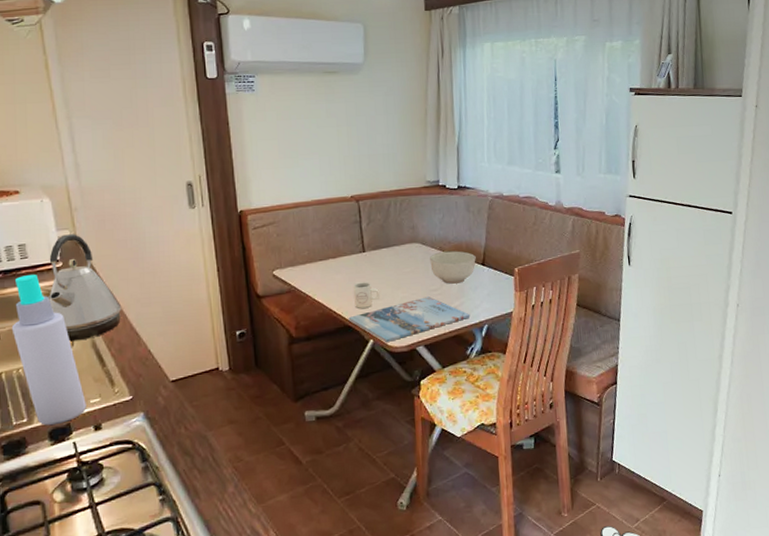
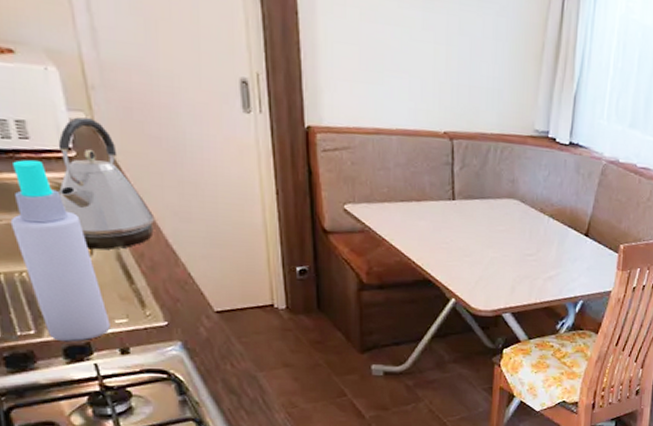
magazine: present [348,296,471,342] -> none [429,261,566,304]
mug: present [353,282,381,308] -> none [437,233,468,263]
bowl: present [430,250,476,284] -> none [528,214,580,252]

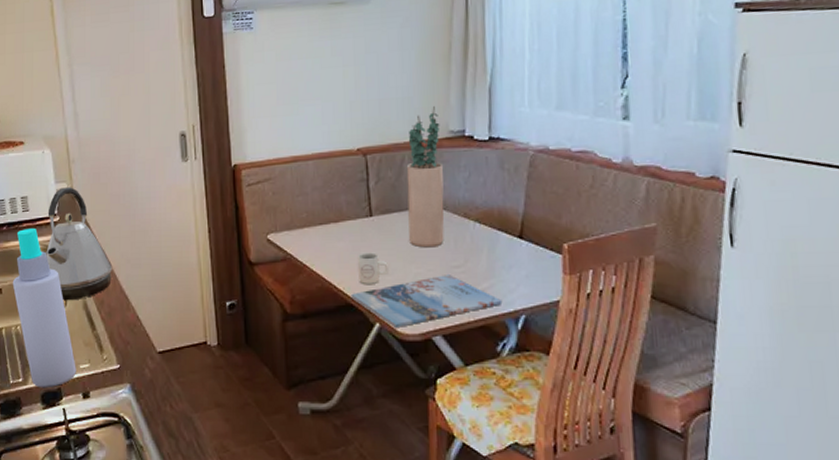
magazine: none [429,261,566,304] -> present [351,274,503,327]
mug: none [437,233,468,263] -> present [357,252,390,284]
vase: none [489,103,527,236] -> present [406,106,445,248]

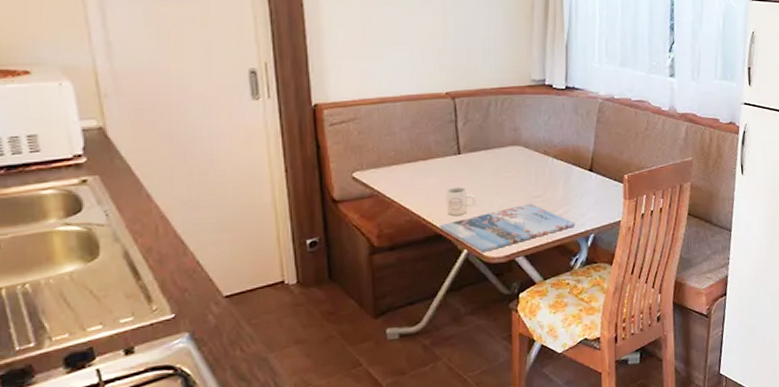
spray bottle: present [12,227,76,388] -> none [15,170,115,351]
kettle: present [46,187,113,301] -> none [67,124,164,251]
vase: present [406,106,445,248] -> none [492,57,527,181]

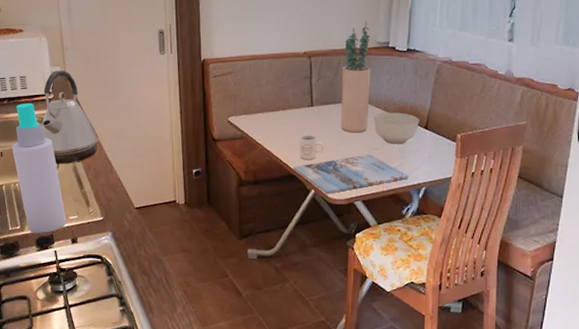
spray bottle: none [15,170,115,351] -> present [12,102,66,235]
kettle: none [67,124,164,251] -> present [41,70,99,164]
vase: none [492,57,527,181] -> present [341,22,371,133]
bowl: none [533,155,583,190] -> present [374,112,419,144]

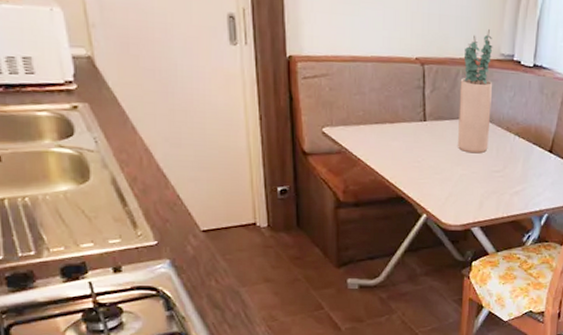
spray bottle: present [12,102,66,235] -> none [15,92,104,262]
kettle: present [41,70,99,164] -> none [60,53,148,175]
magazine: present [293,154,409,194] -> none [402,177,531,219]
mug: present [299,135,324,159] -> none [409,152,439,181]
bowl: present [374,112,419,144] -> none [495,132,544,168]

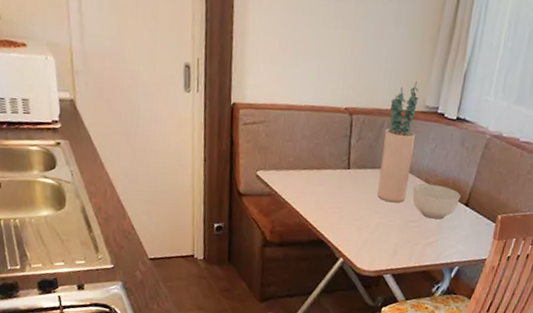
bowl: none [495,132,544,168] -> present [412,183,461,220]

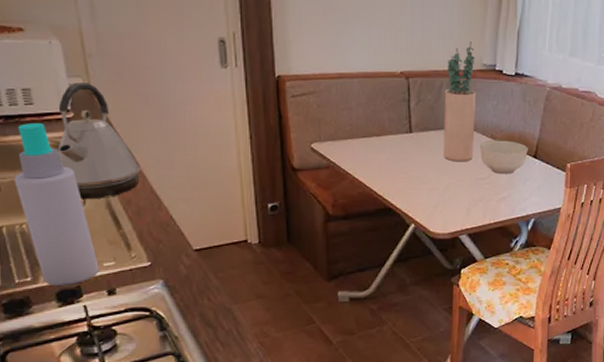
spray bottle: none [11,130,72,278] -> present [14,122,99,287]
kettle: none [46,96,112,204] -> present [57,82,141,200]

